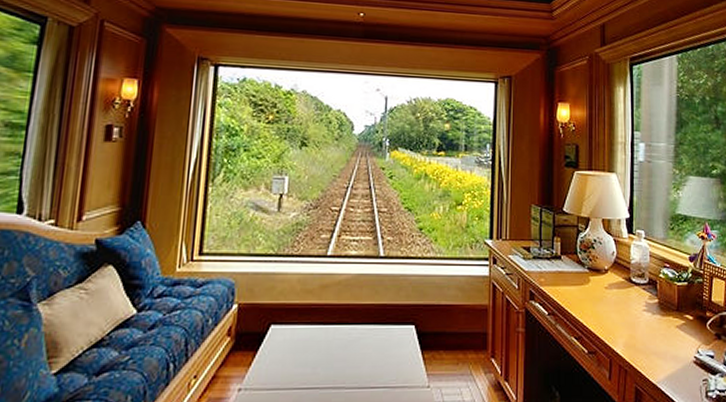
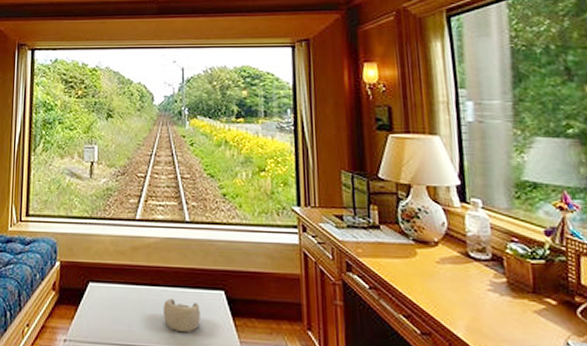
decorative bowl: none [350,336,390,371] -> present [162,298,200,333]

